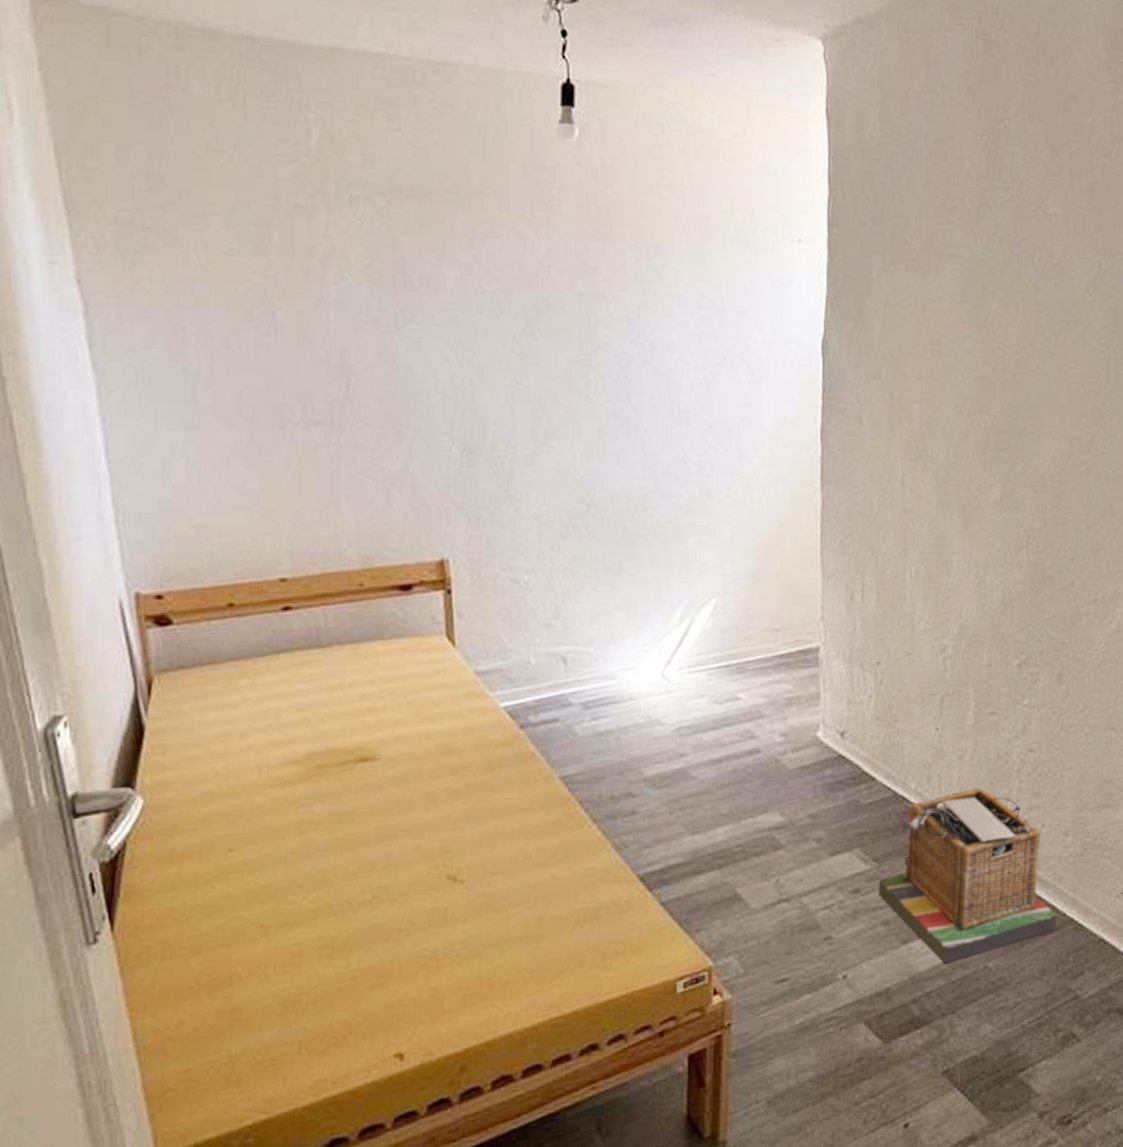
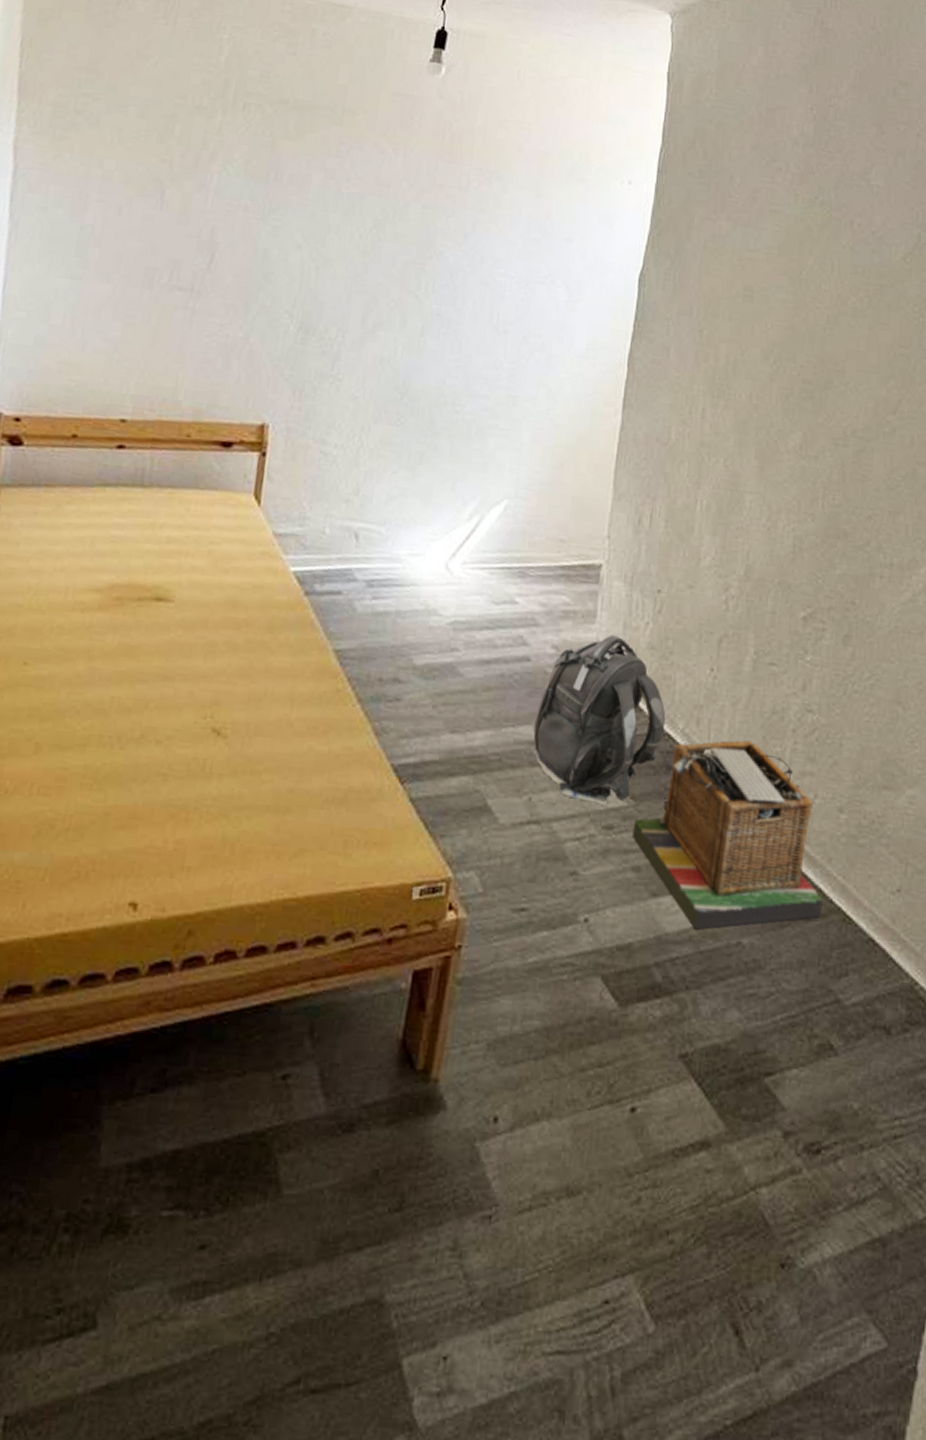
backpack: none [772,713,898,874] -> present [532,634,666,807]

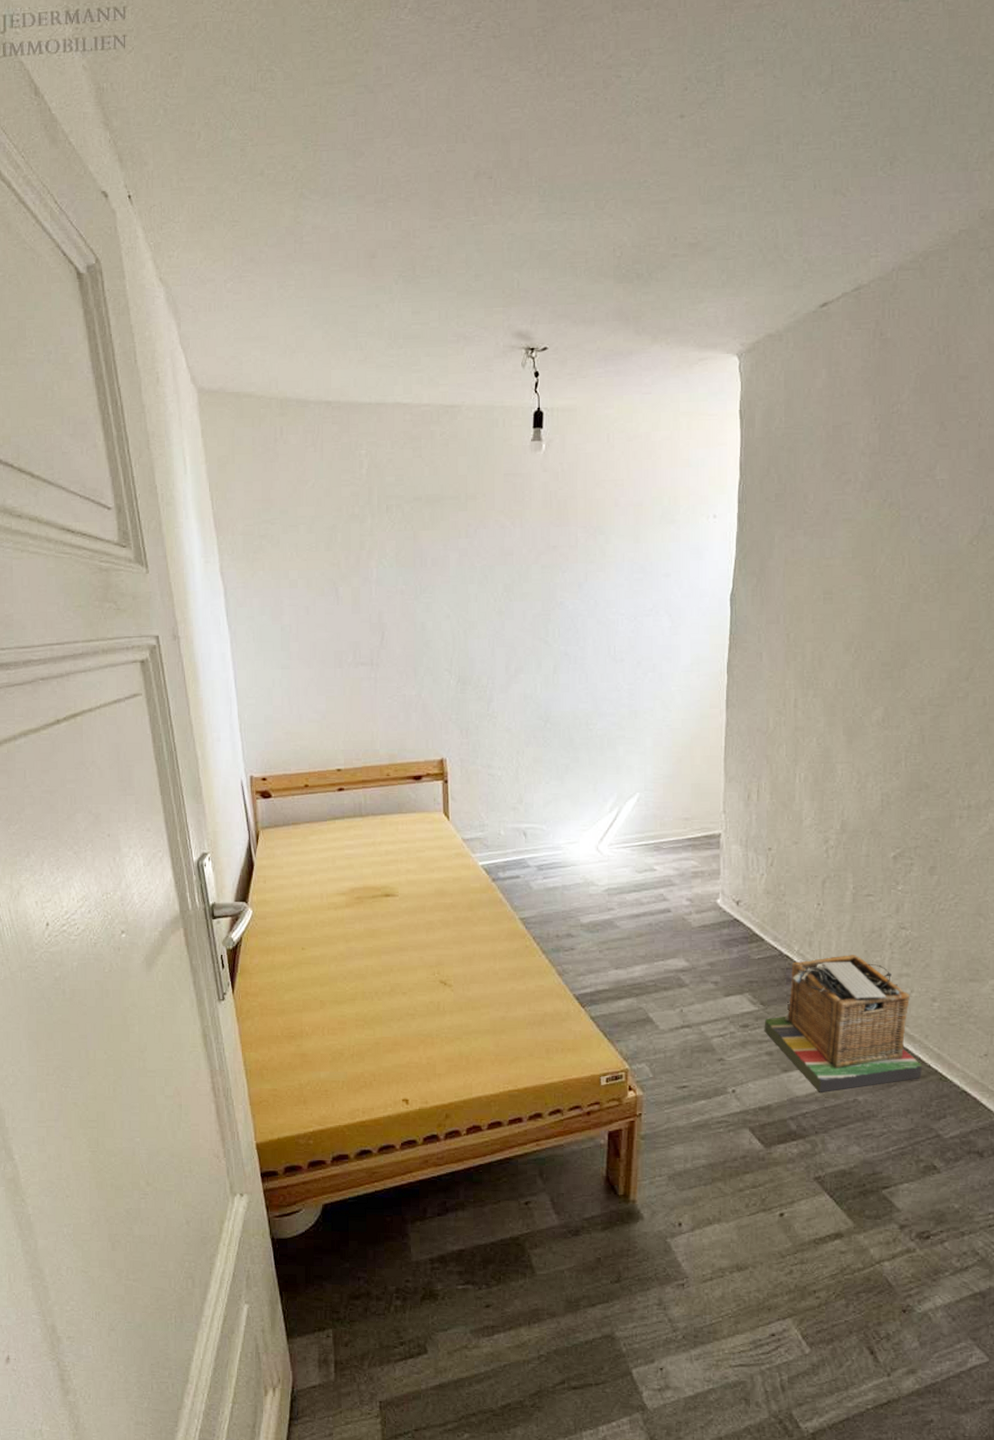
backpack: present [532,634,666,807] -> none [679,886,784,1012]

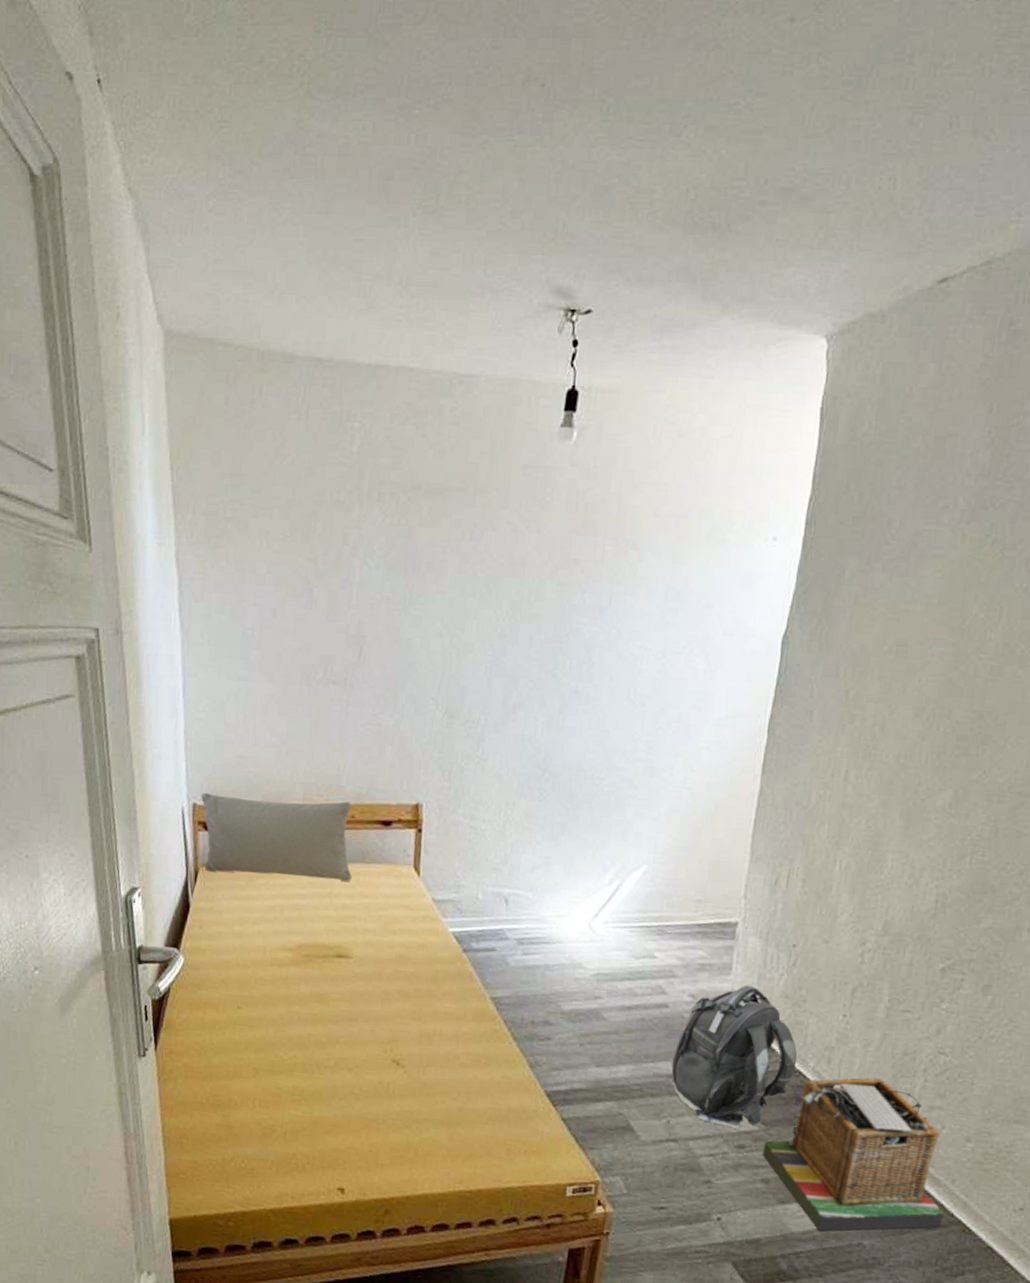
pillow: none [257,763,391,833] -> present [201,792,352,881]
backpack: none [679,886,784,1012] -> present [670,985,798,1130]

